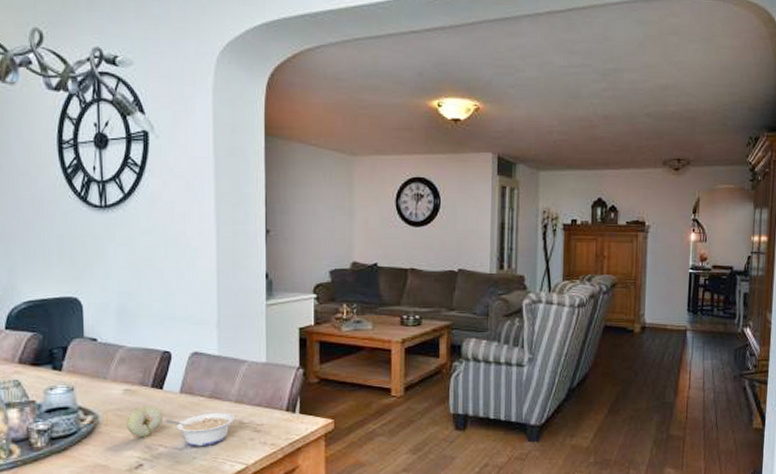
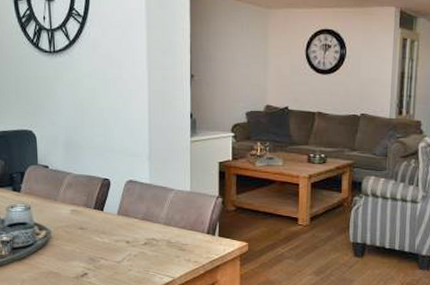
fruit: present [125,406,164,437] -> none [73,224,104,250]
legume: present [165,412,234,447] -> none [106,232,163,261]

